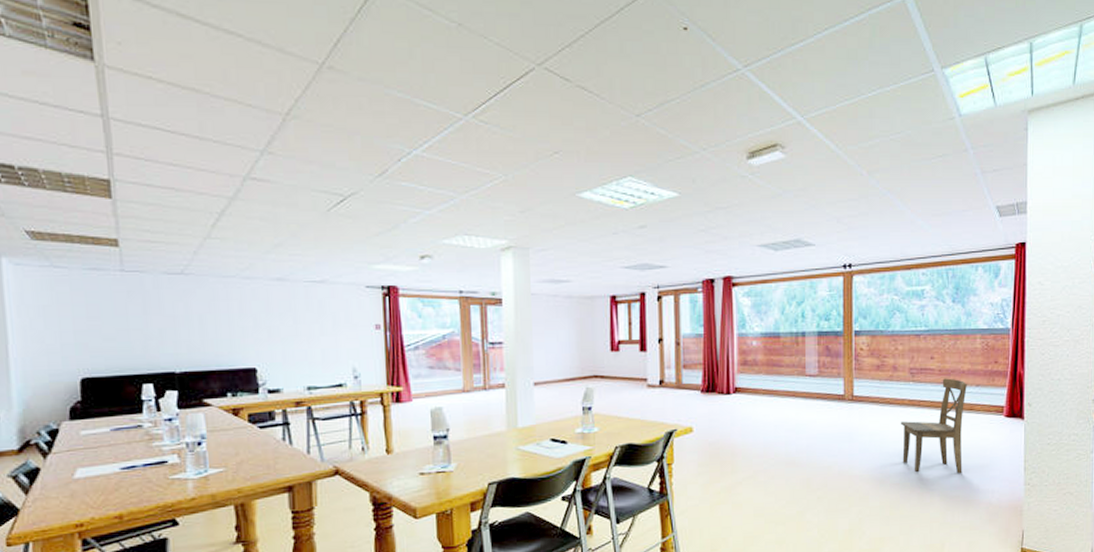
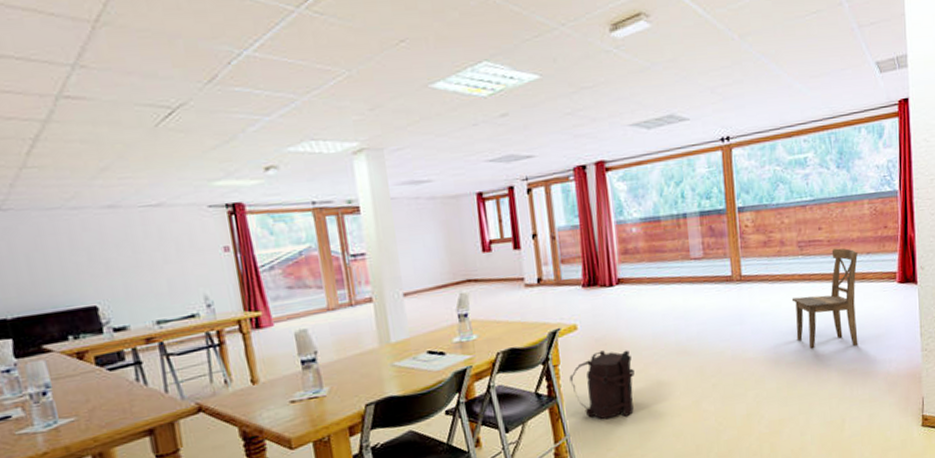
backpack: none [681,454,743,521] -> present [569,350,634,420]

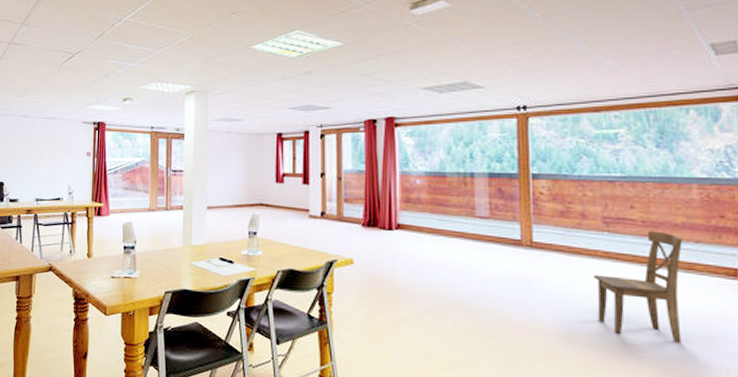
backpack: present [569,350,634,420] -> none [341,288,406,357]

